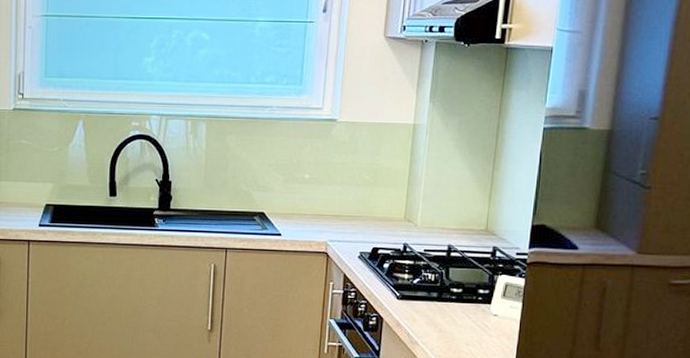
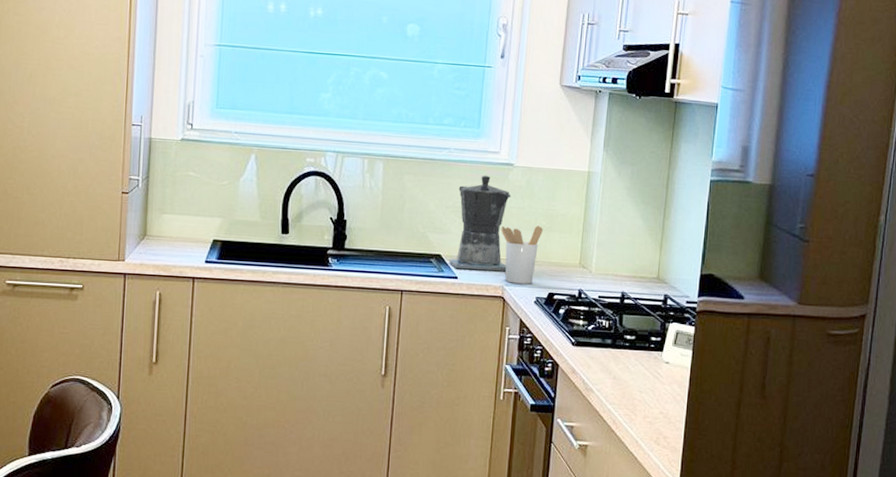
coffee maker: none [272,132,335,228] -> present [449,175,511,272]
utensil holder: none [324,180,367,239] -> present [501,225,543,284]

